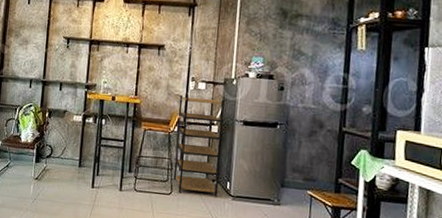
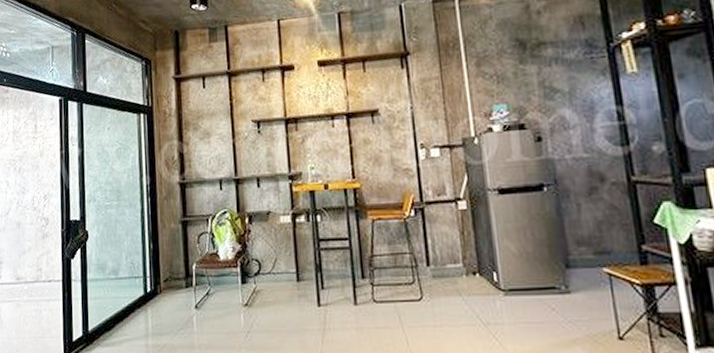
shelving unit: present [173,95,225,197] -> none [409,165,484,297]

